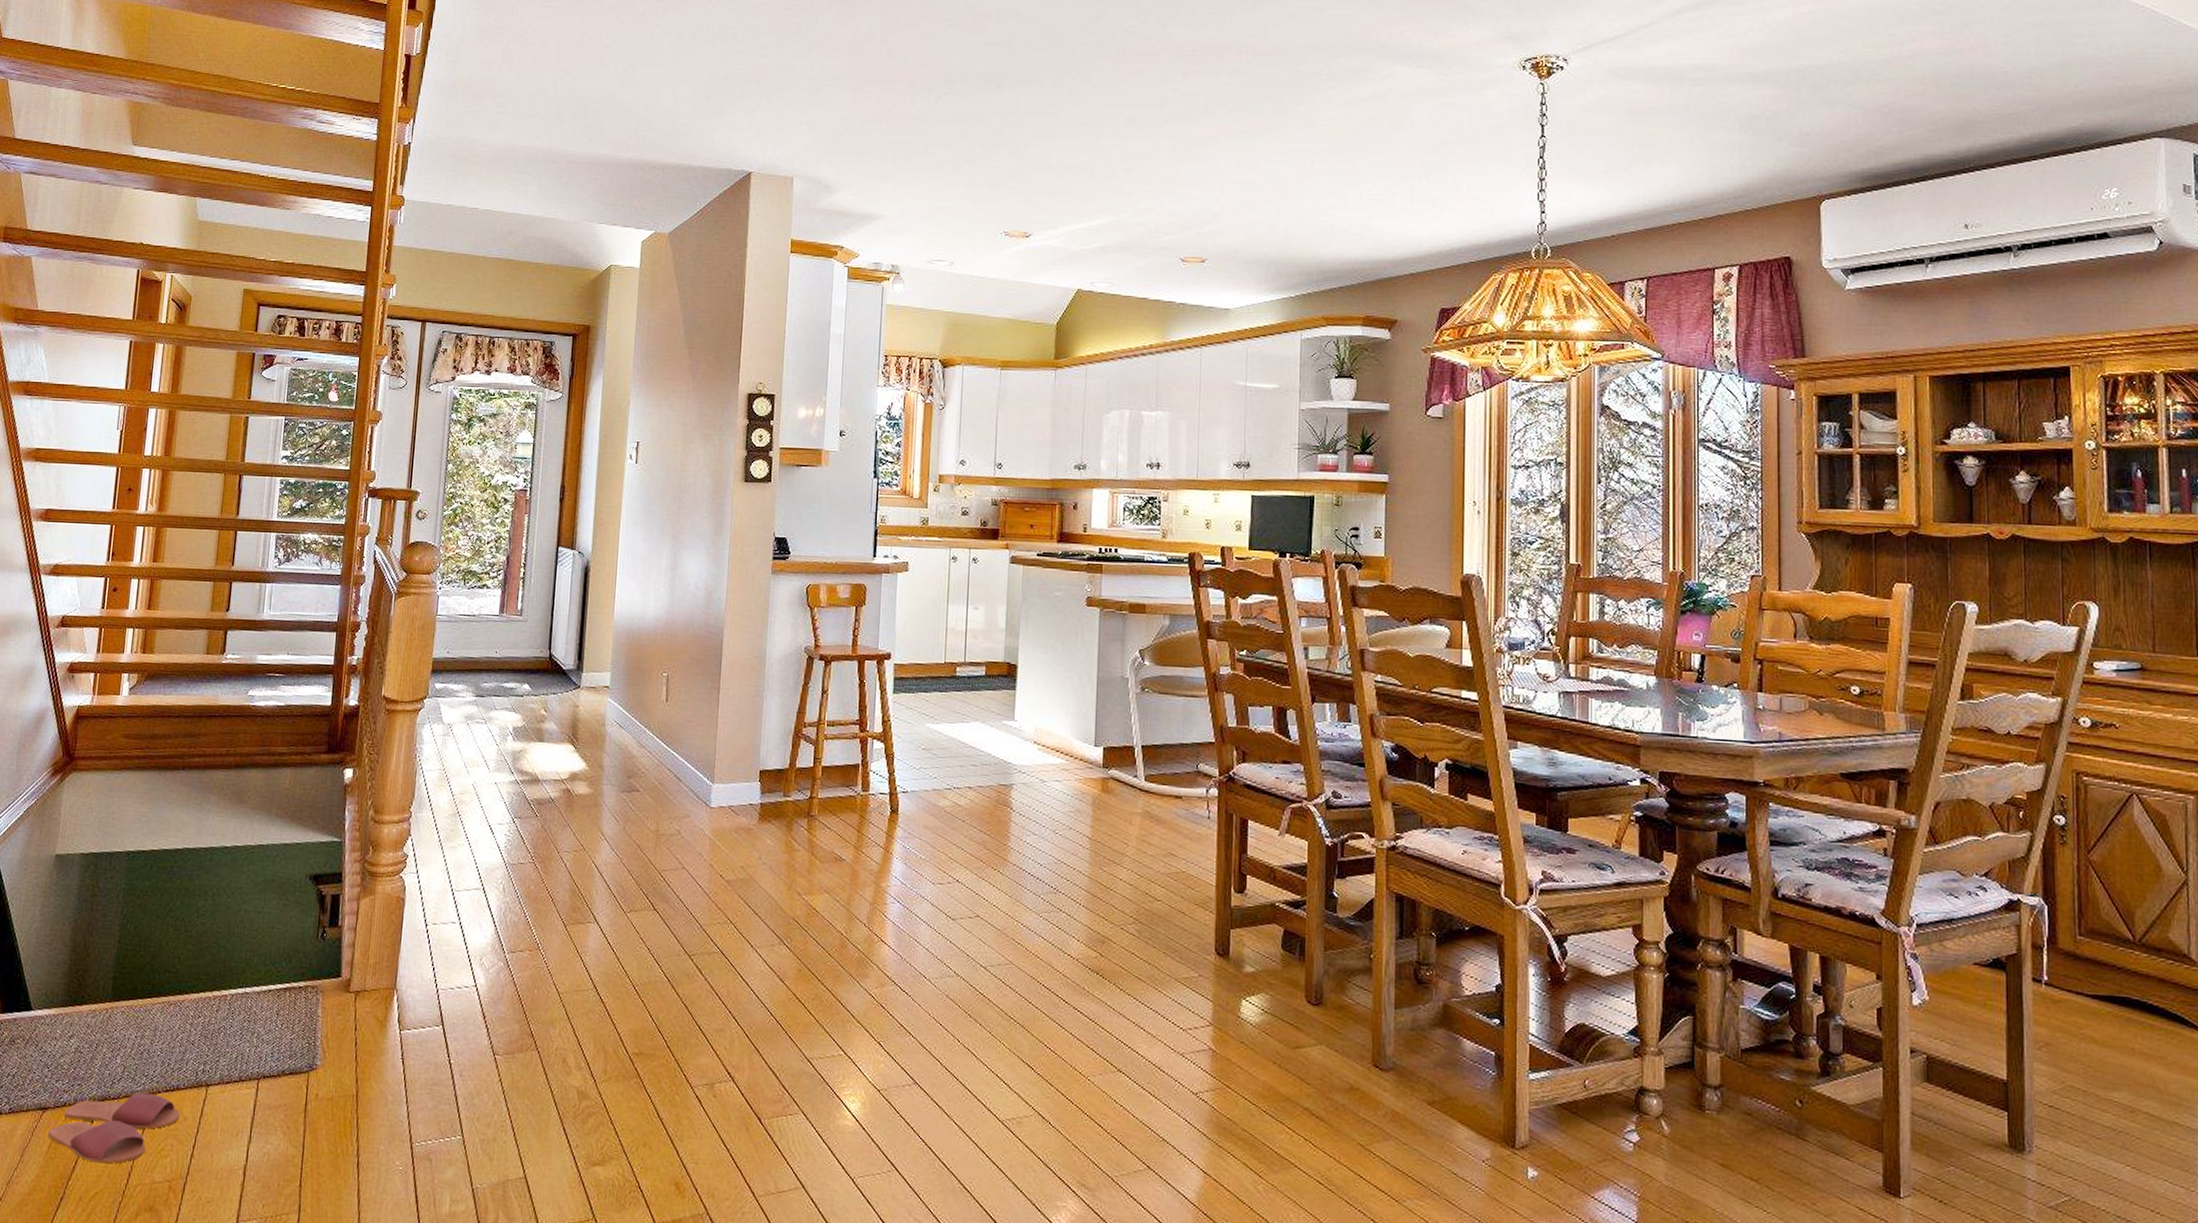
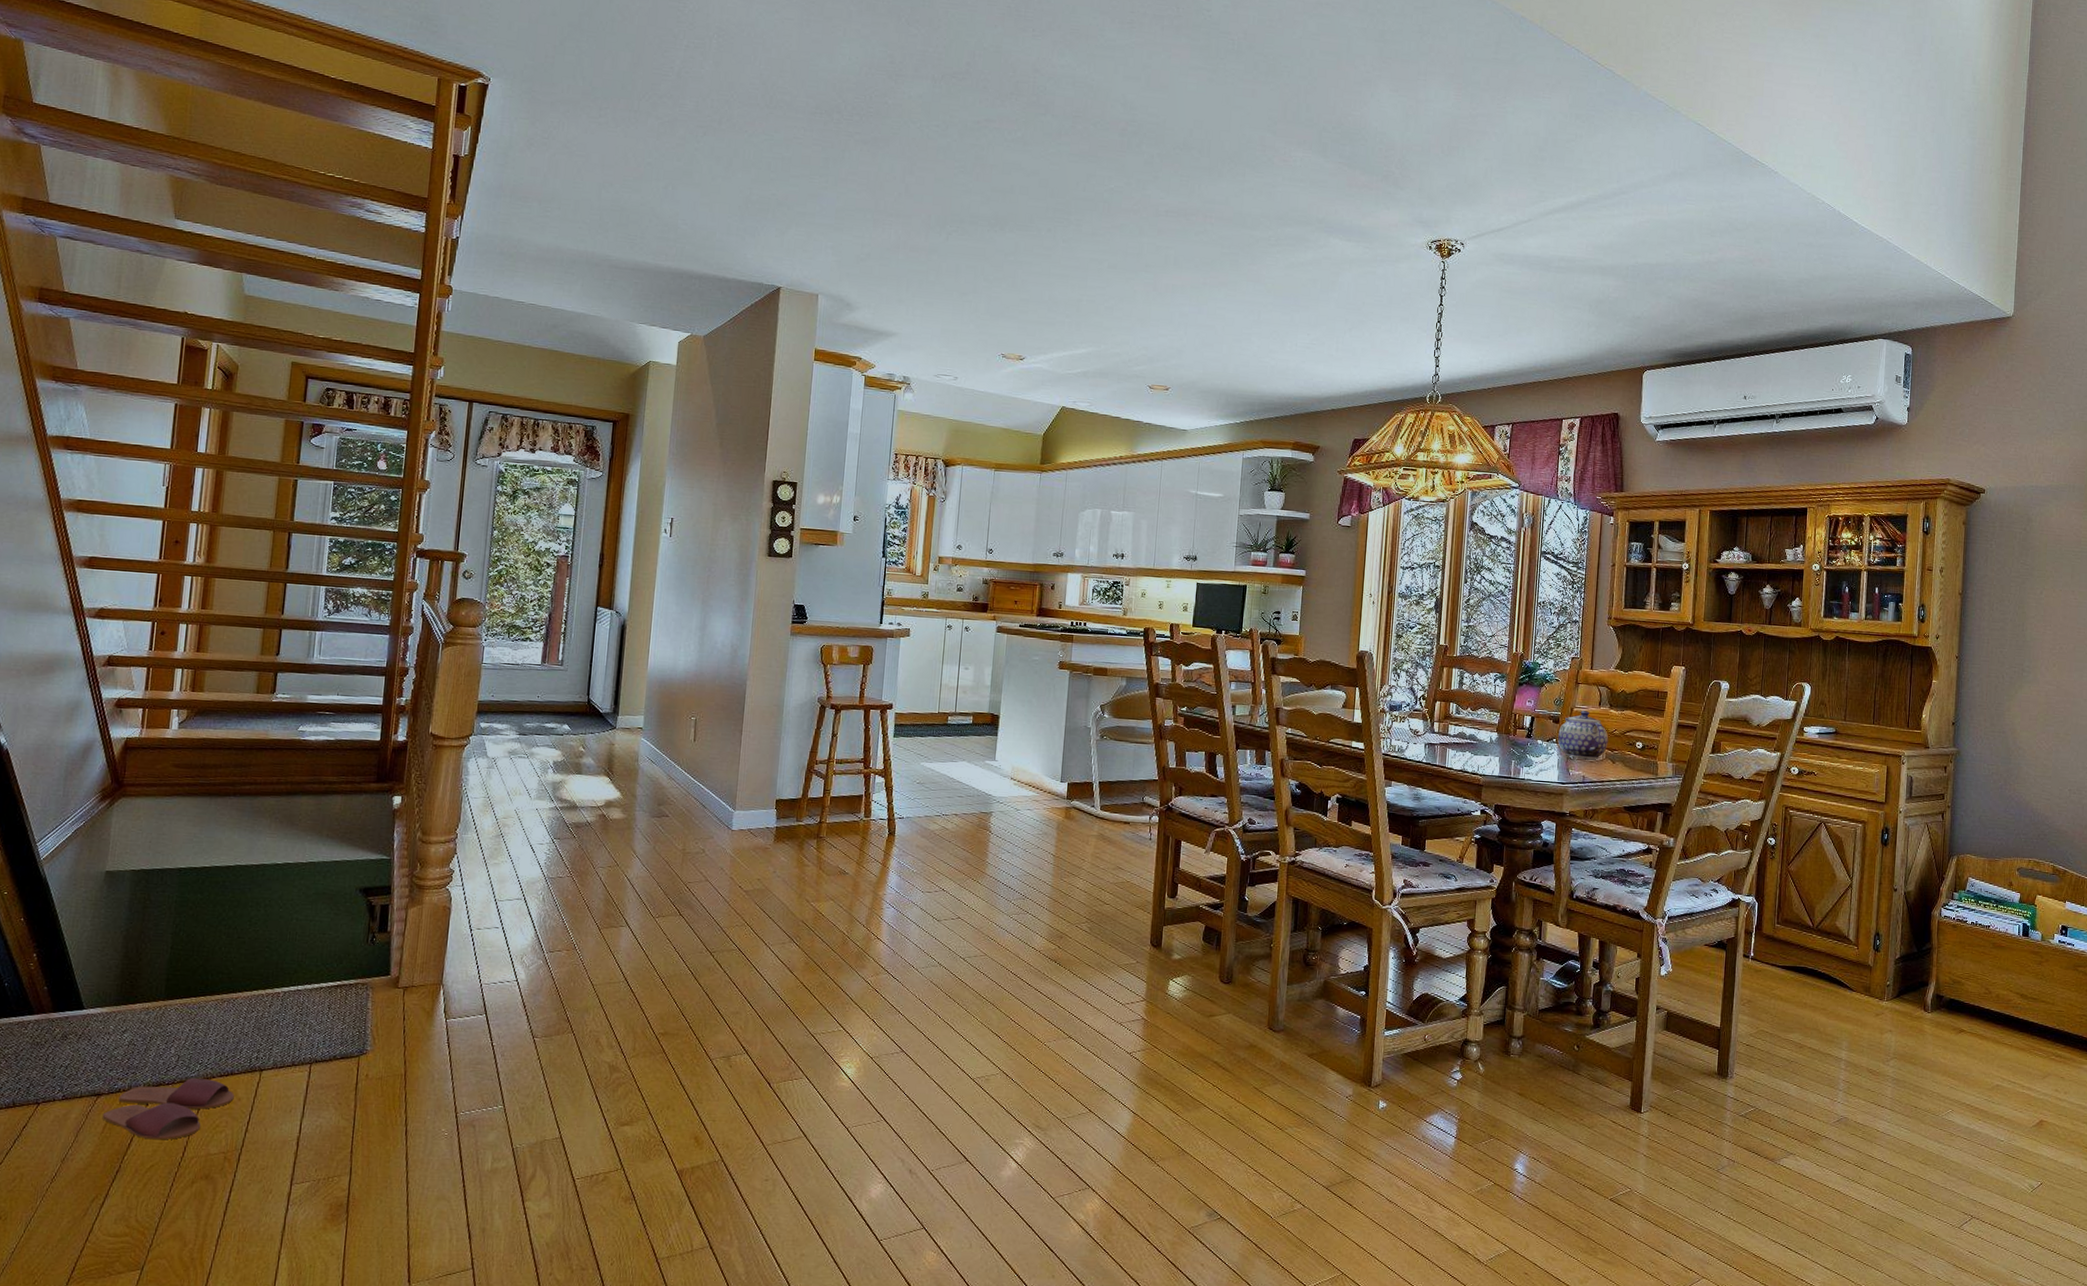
teapot: none [1740,644,1811,710] -> present [1558,710,1609,759]

